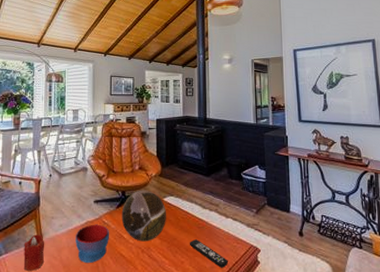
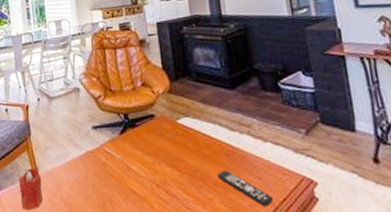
bowl: present [75,224,109,264] -> none [75,154,115,202]
decorative orb: present [121,190,167,242] -> none [126,110,184,174]

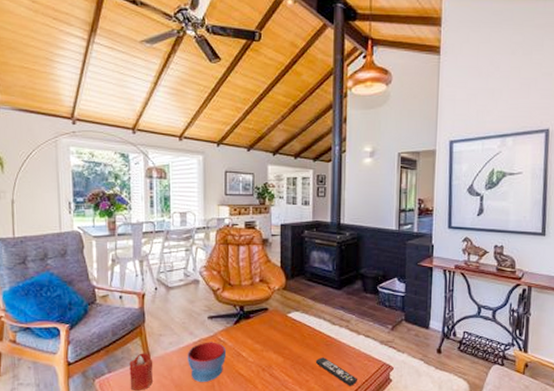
bowl: none [75,154,115,202] -> present [187,342,226,383]

